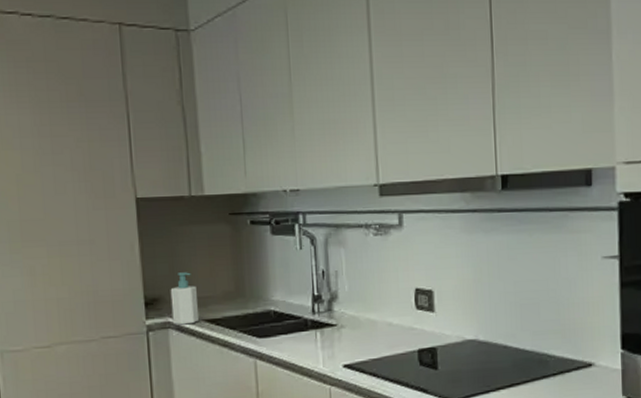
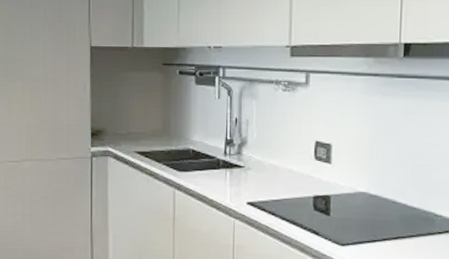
soap bottle: present [170,272,200,325] -> none [111,110,133,154]

